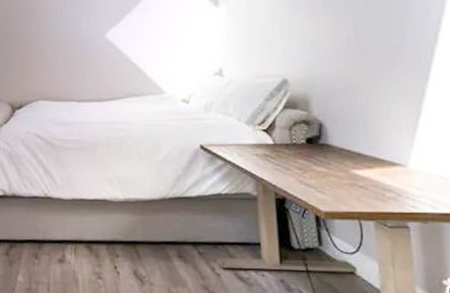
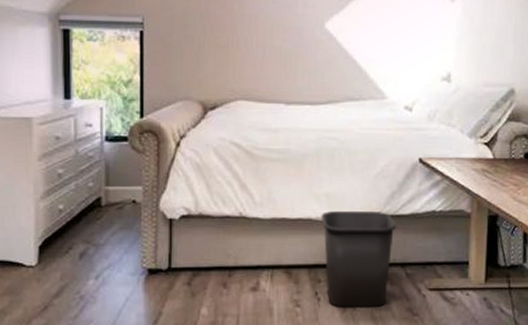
waste bin: none [114,192,185,283] -> present [321,210,397,307]

